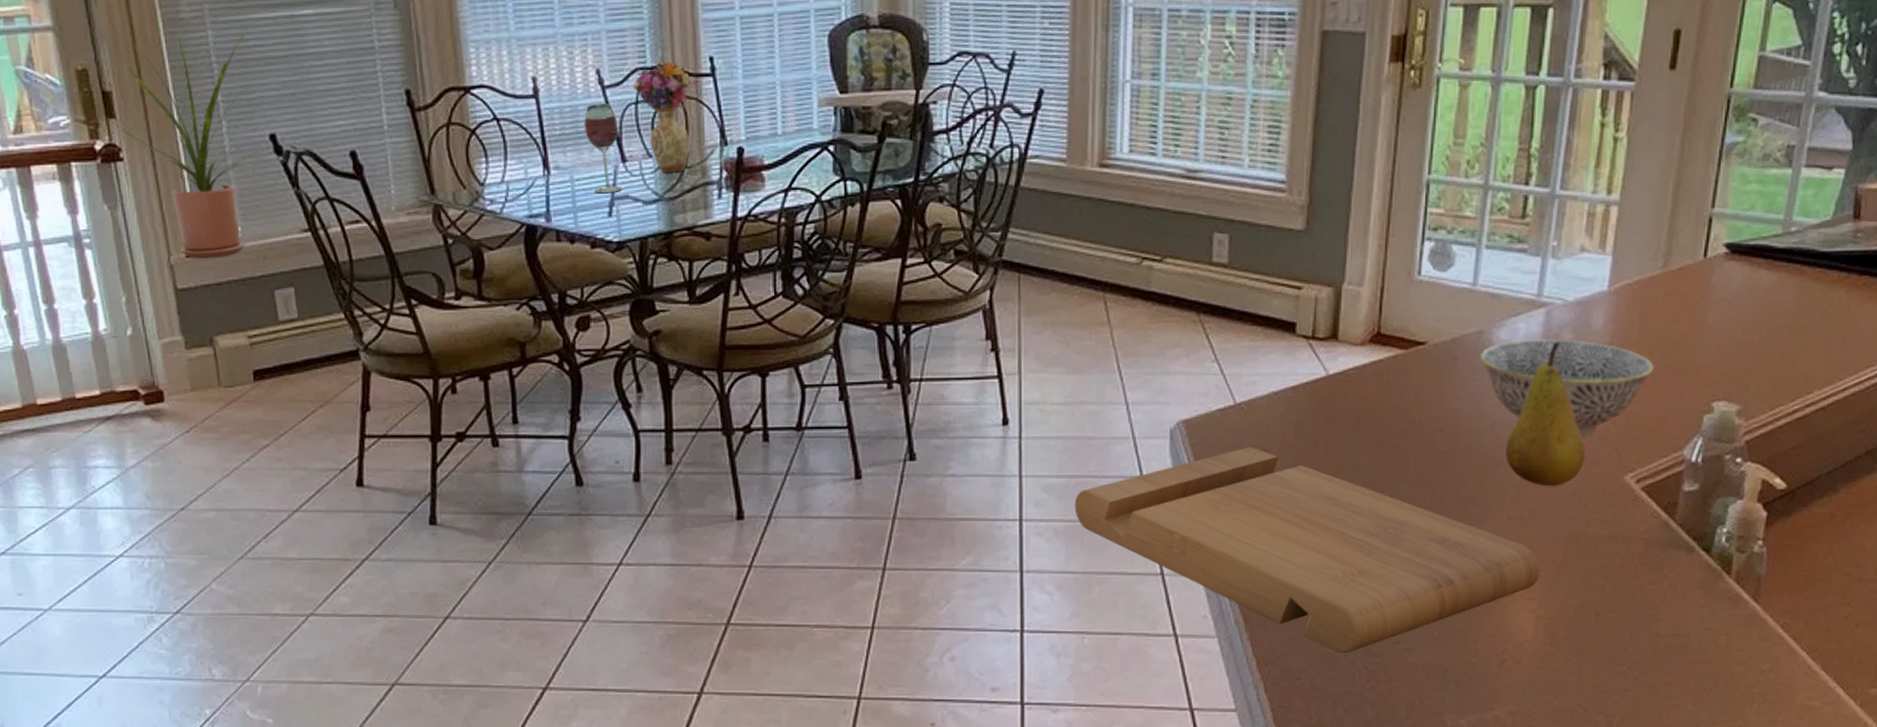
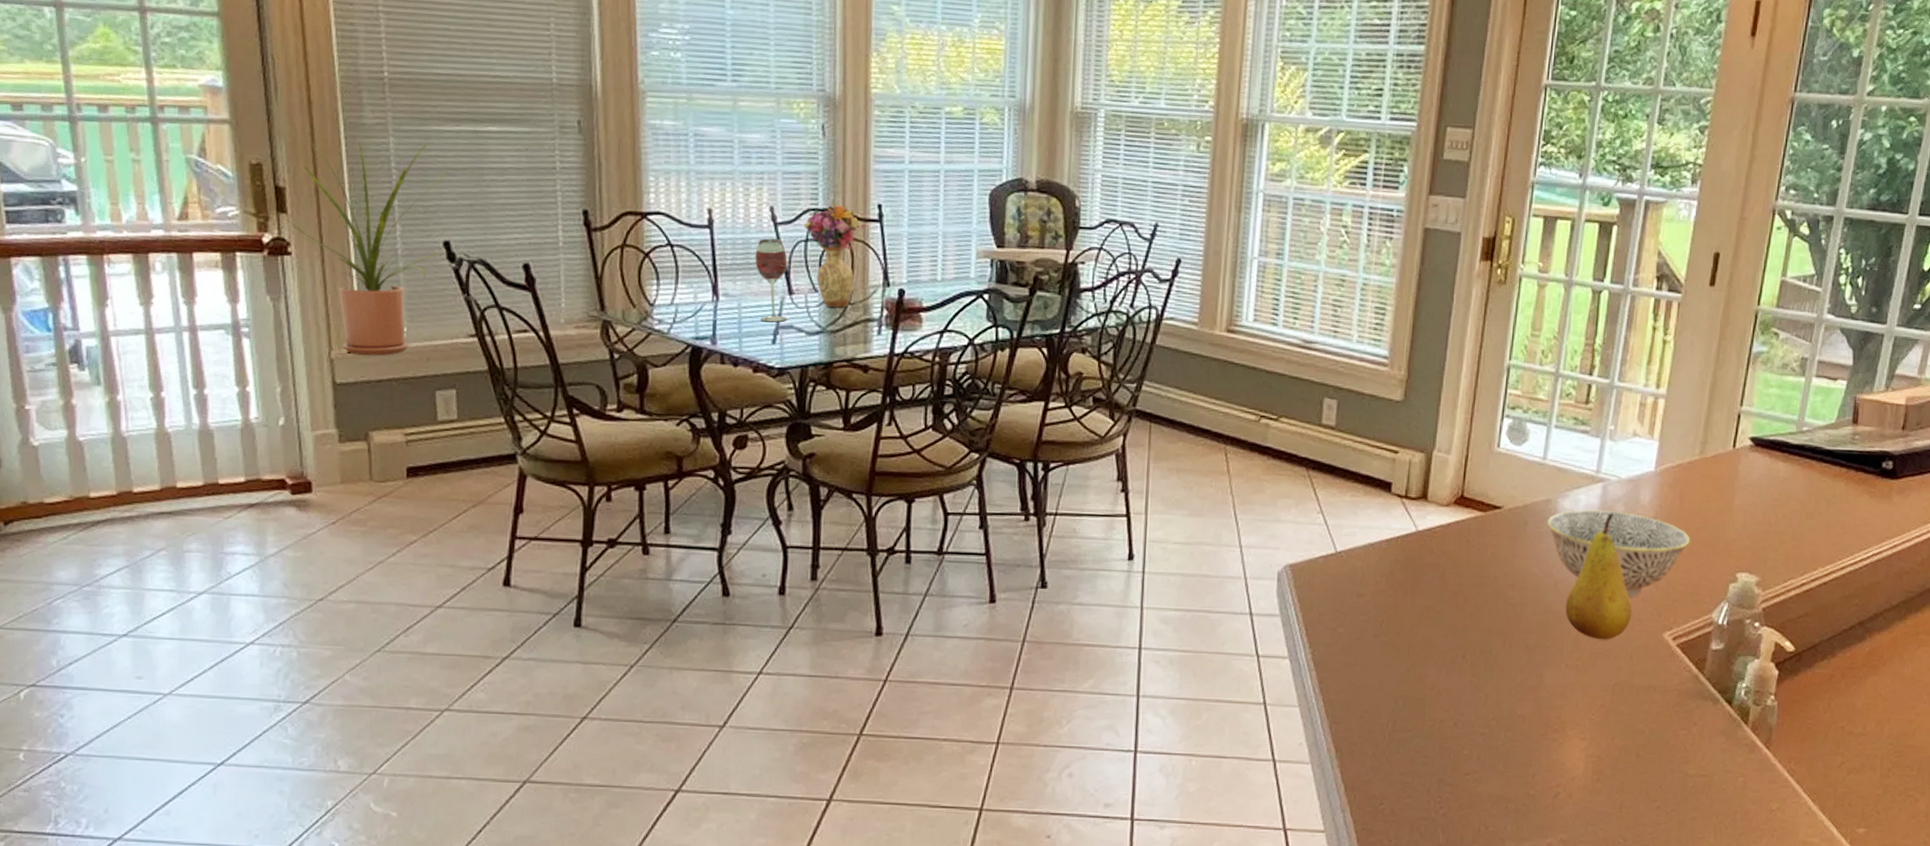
cutting board: present [1074,447,1541,654] -> none [1189,591,1591,783]

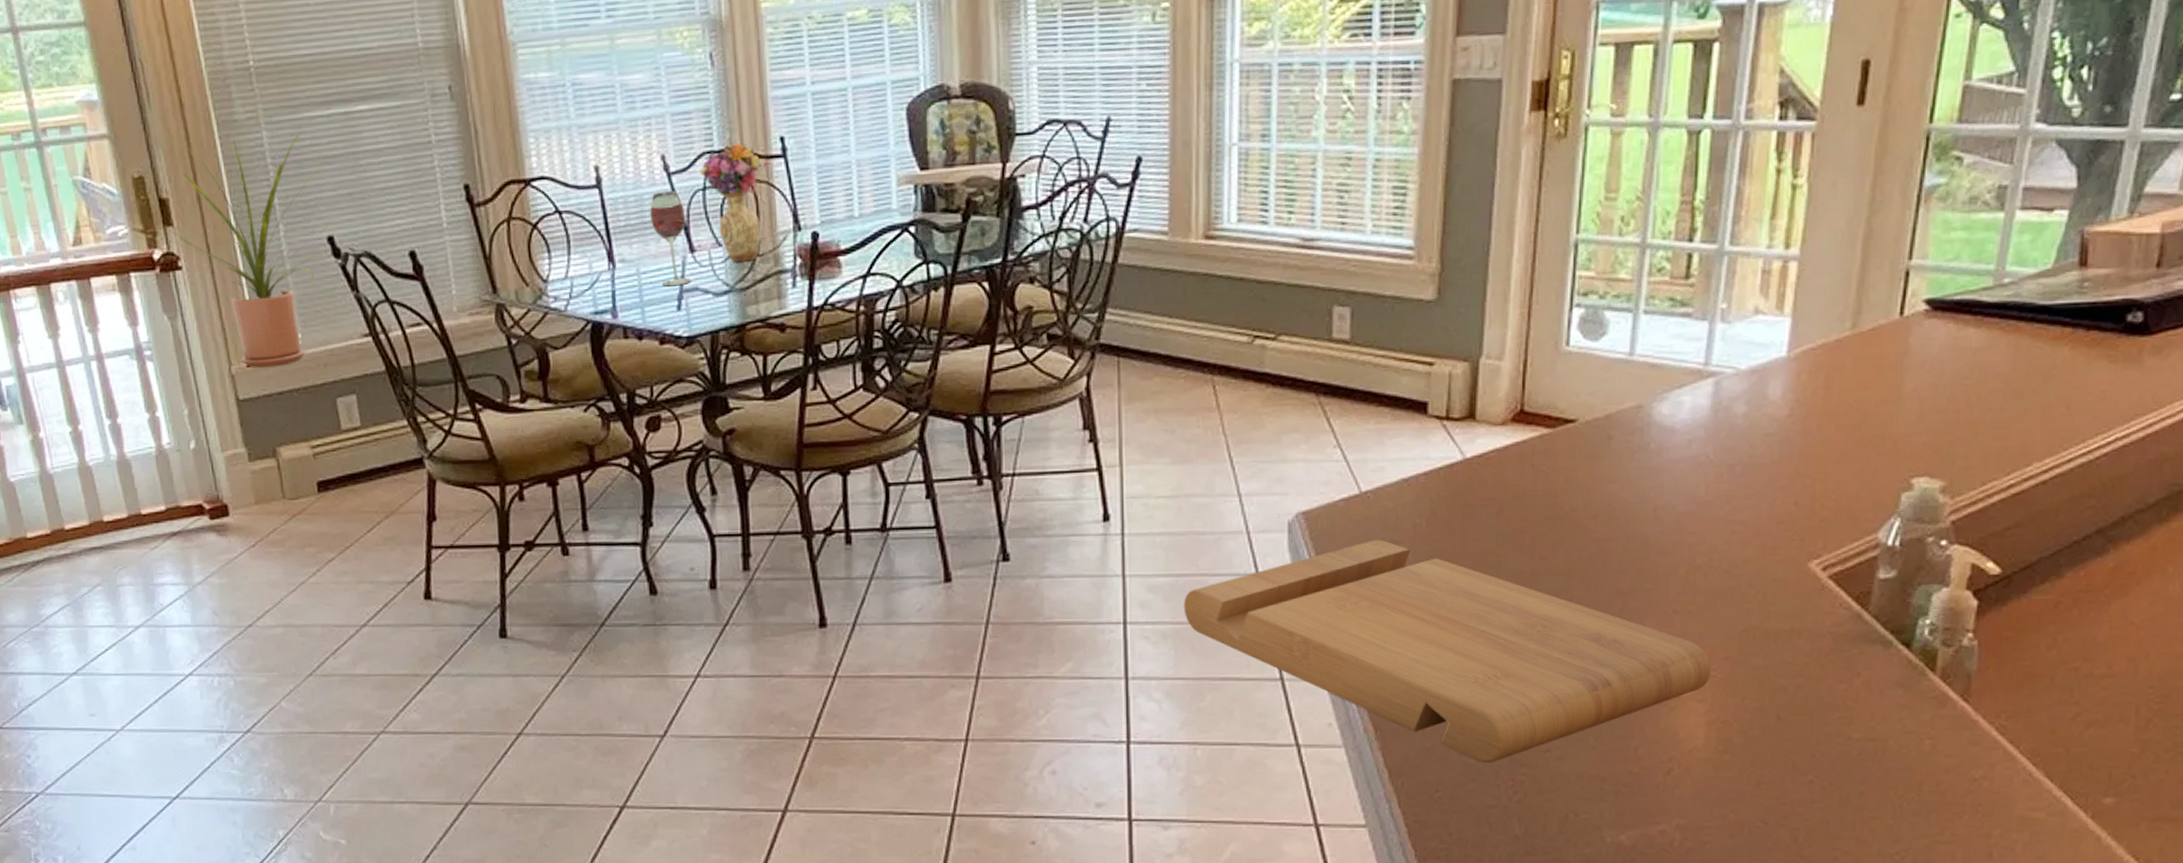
cutting board: none [1189,591,1591,783] -> present [1184,539,1712,764]
bowl: present [1547,509,1691,597] -> none [1639,411,1843,520]
fruit: present [1565,513,1633,640] -> none [1669,415,1763,577]

